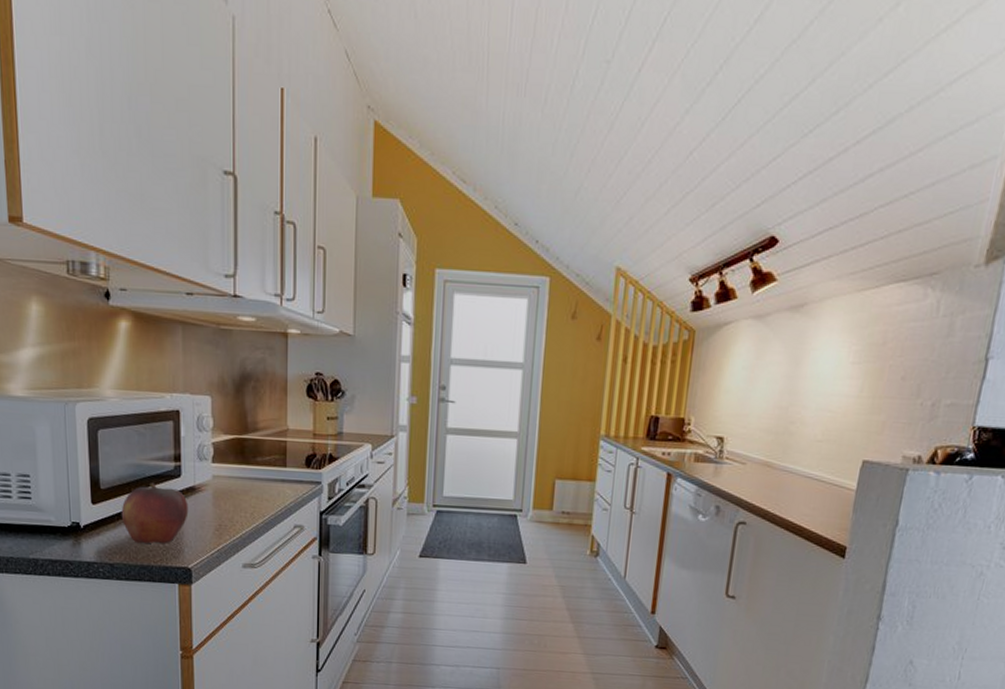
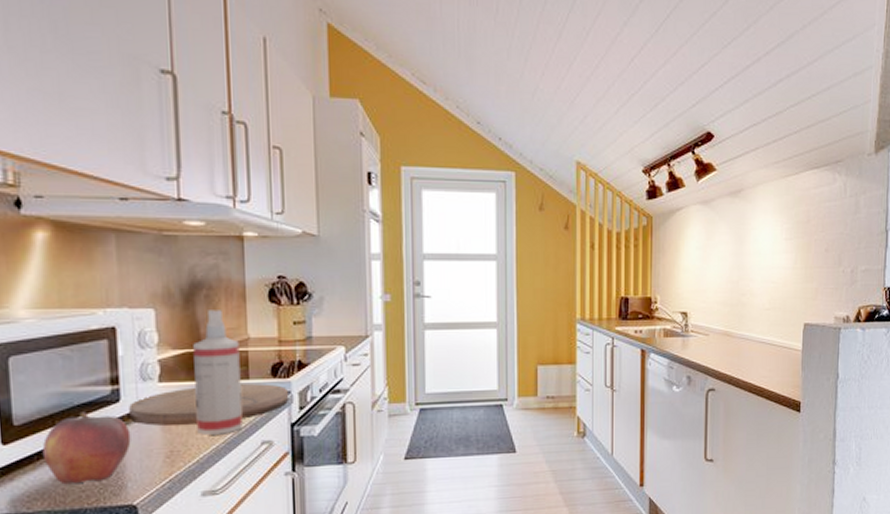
cutting board: none [188,470,319,504] -> present [129,383,288,427]
spray bottle: none [241,400,280,515] -> present [193,310,243,435]

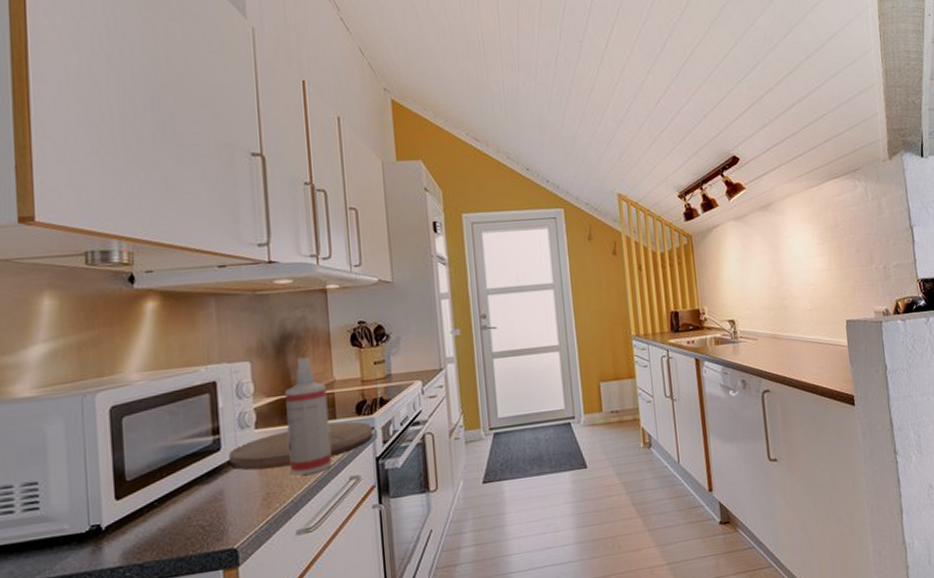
fruit: present [42,411,131,485] -> none [151,462,231,534]

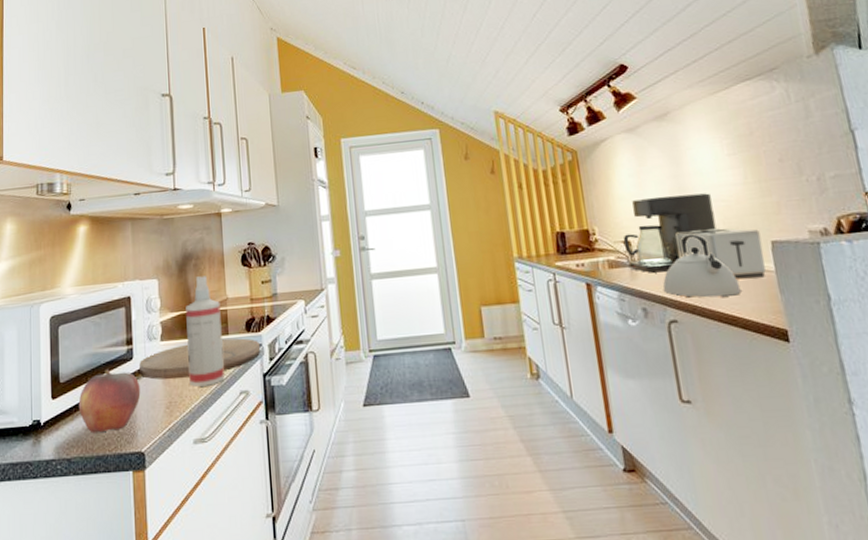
fruit: none [151,462,231,534] -> present [78,369,141,434]
coffee maker: none [728,277,805,349] -> present [623,193,717,273]
kettle: none [759,313,821,370] -> present [662,234,742,298]
toaster: none [772,308,841,354] -> present [675,228,766,280]

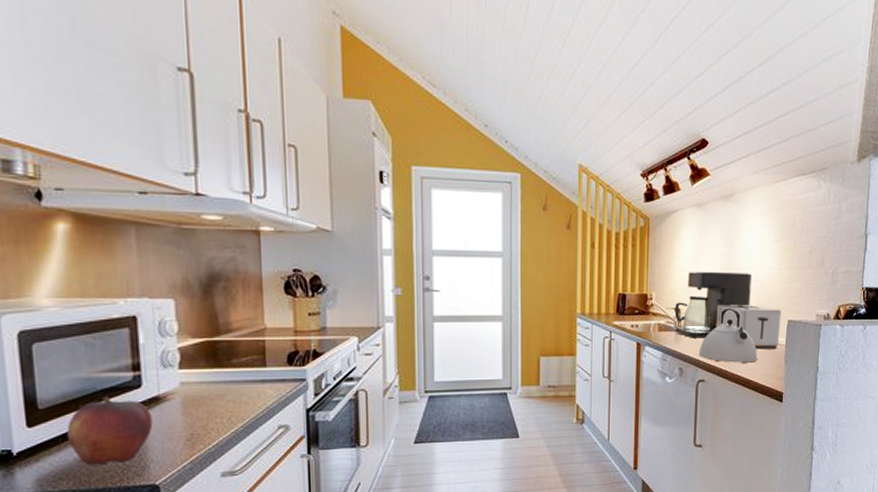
cutting board: present [139,338,260,380] -> none [150,371,304,411]
spray bottle: present [186,276,225,387] -> none [212,301,260,419]

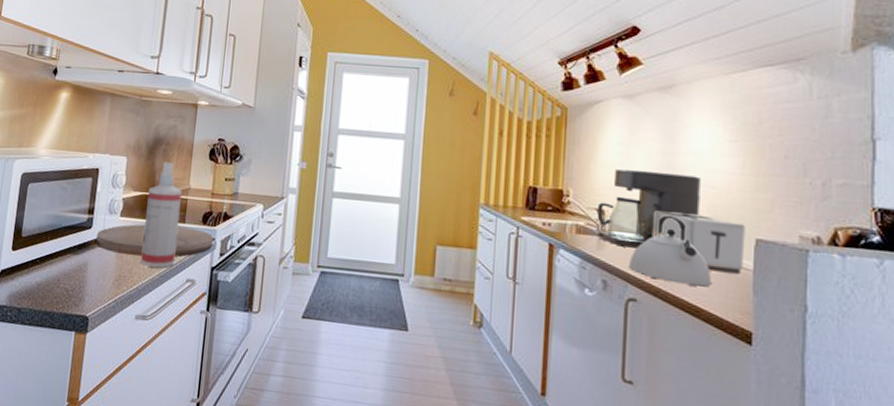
fruit: present [66,396,153,466] -> none [35,232,95,292]
cutting board: none [150,371,304,411] -> present [96,224,213,257]
spray bottle: none [212,301,260,419] -> present [140,162,182,268]

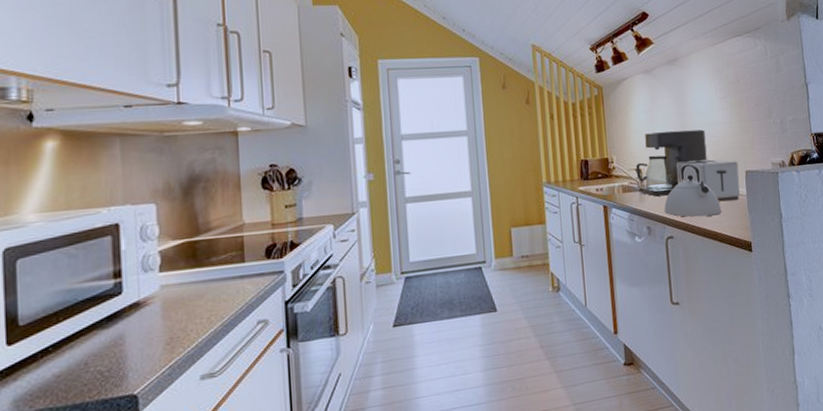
cutting board: present [96,224,213,257] -> none [131,265,282,315]
spray bottle: present [140,162,182,268] -> none [192,200,239,320]

